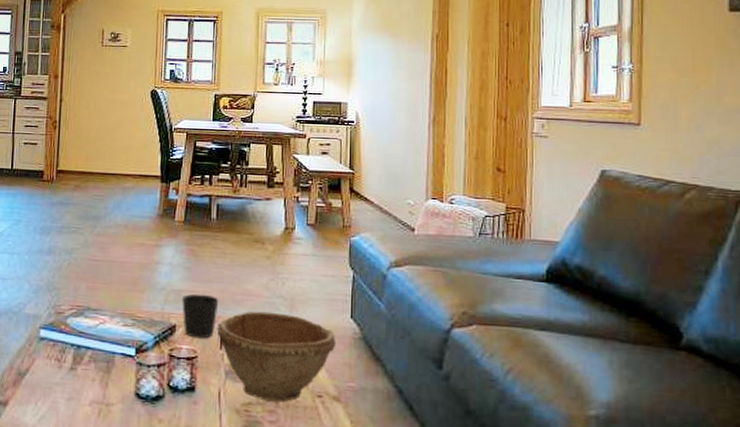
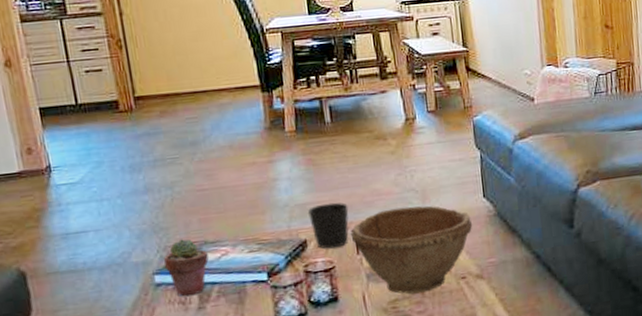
potted succulent: none [51,301,88,355] -> present [164,239,209,297]

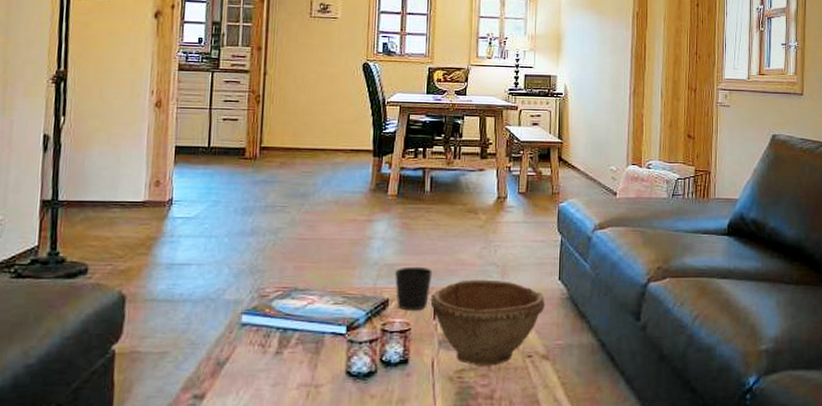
potted succulent: present [164,239,209,297] -> none [254,283,296,340]

